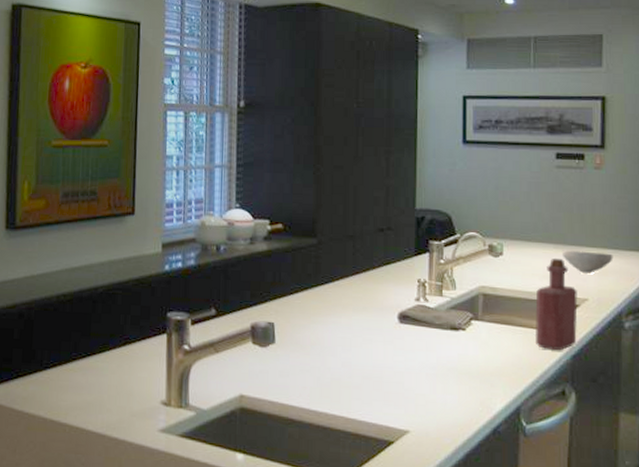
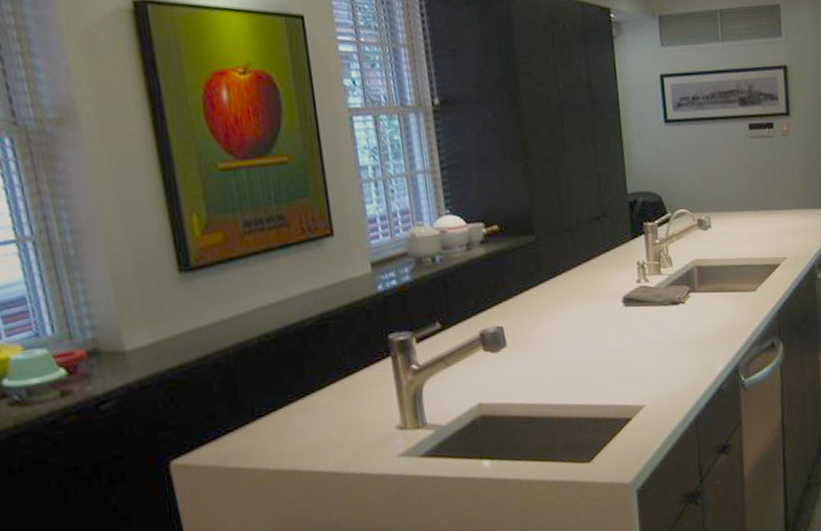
bottle: present [534,258,578,351] -> none [743,223,780,309]
bowl: present [563,250,613,275] -> none [762,213,804,235]

